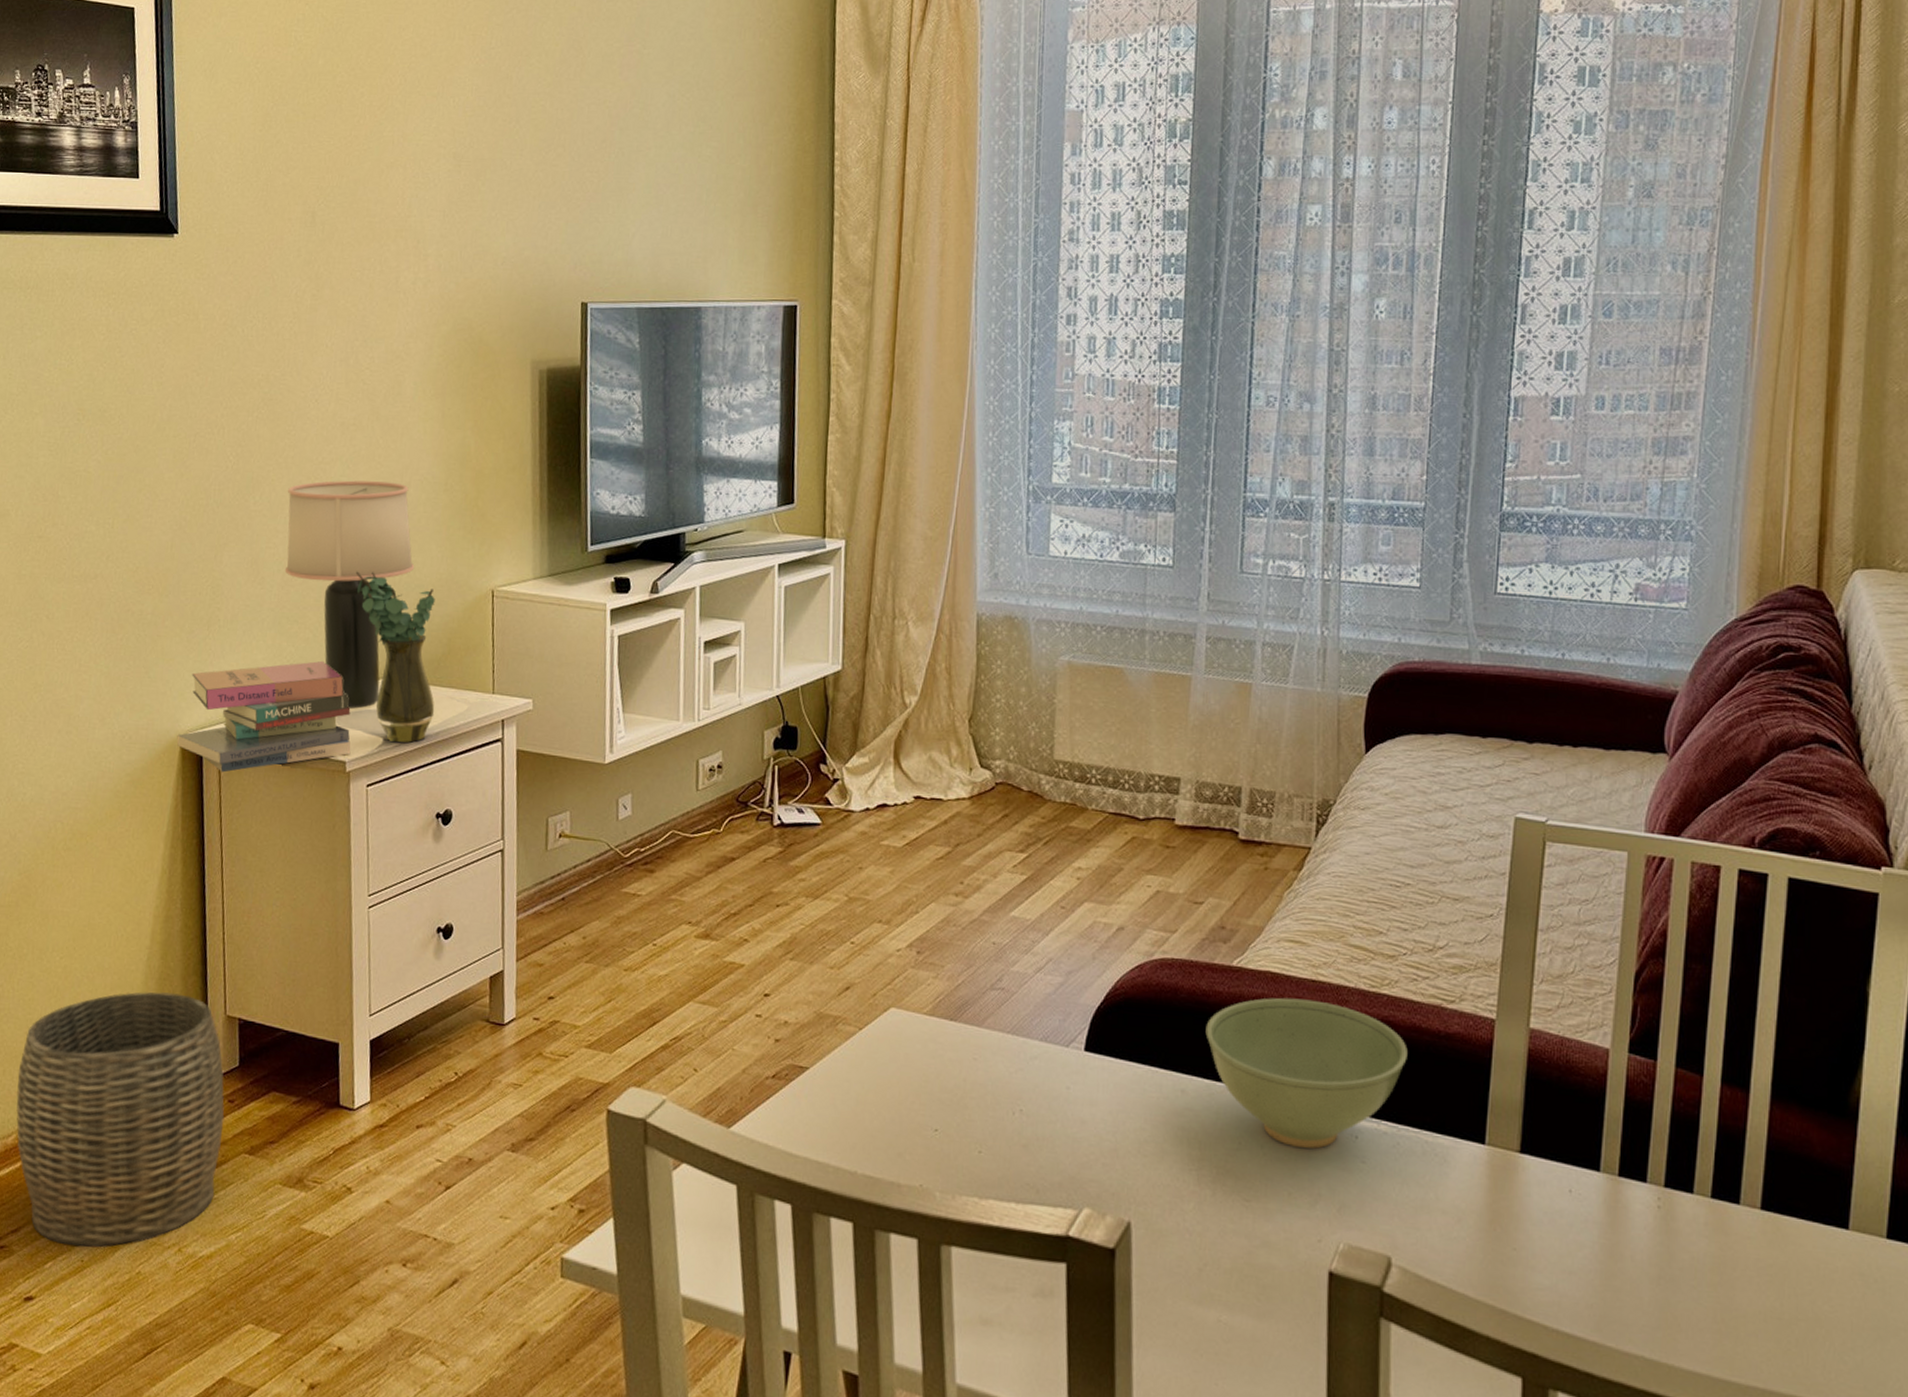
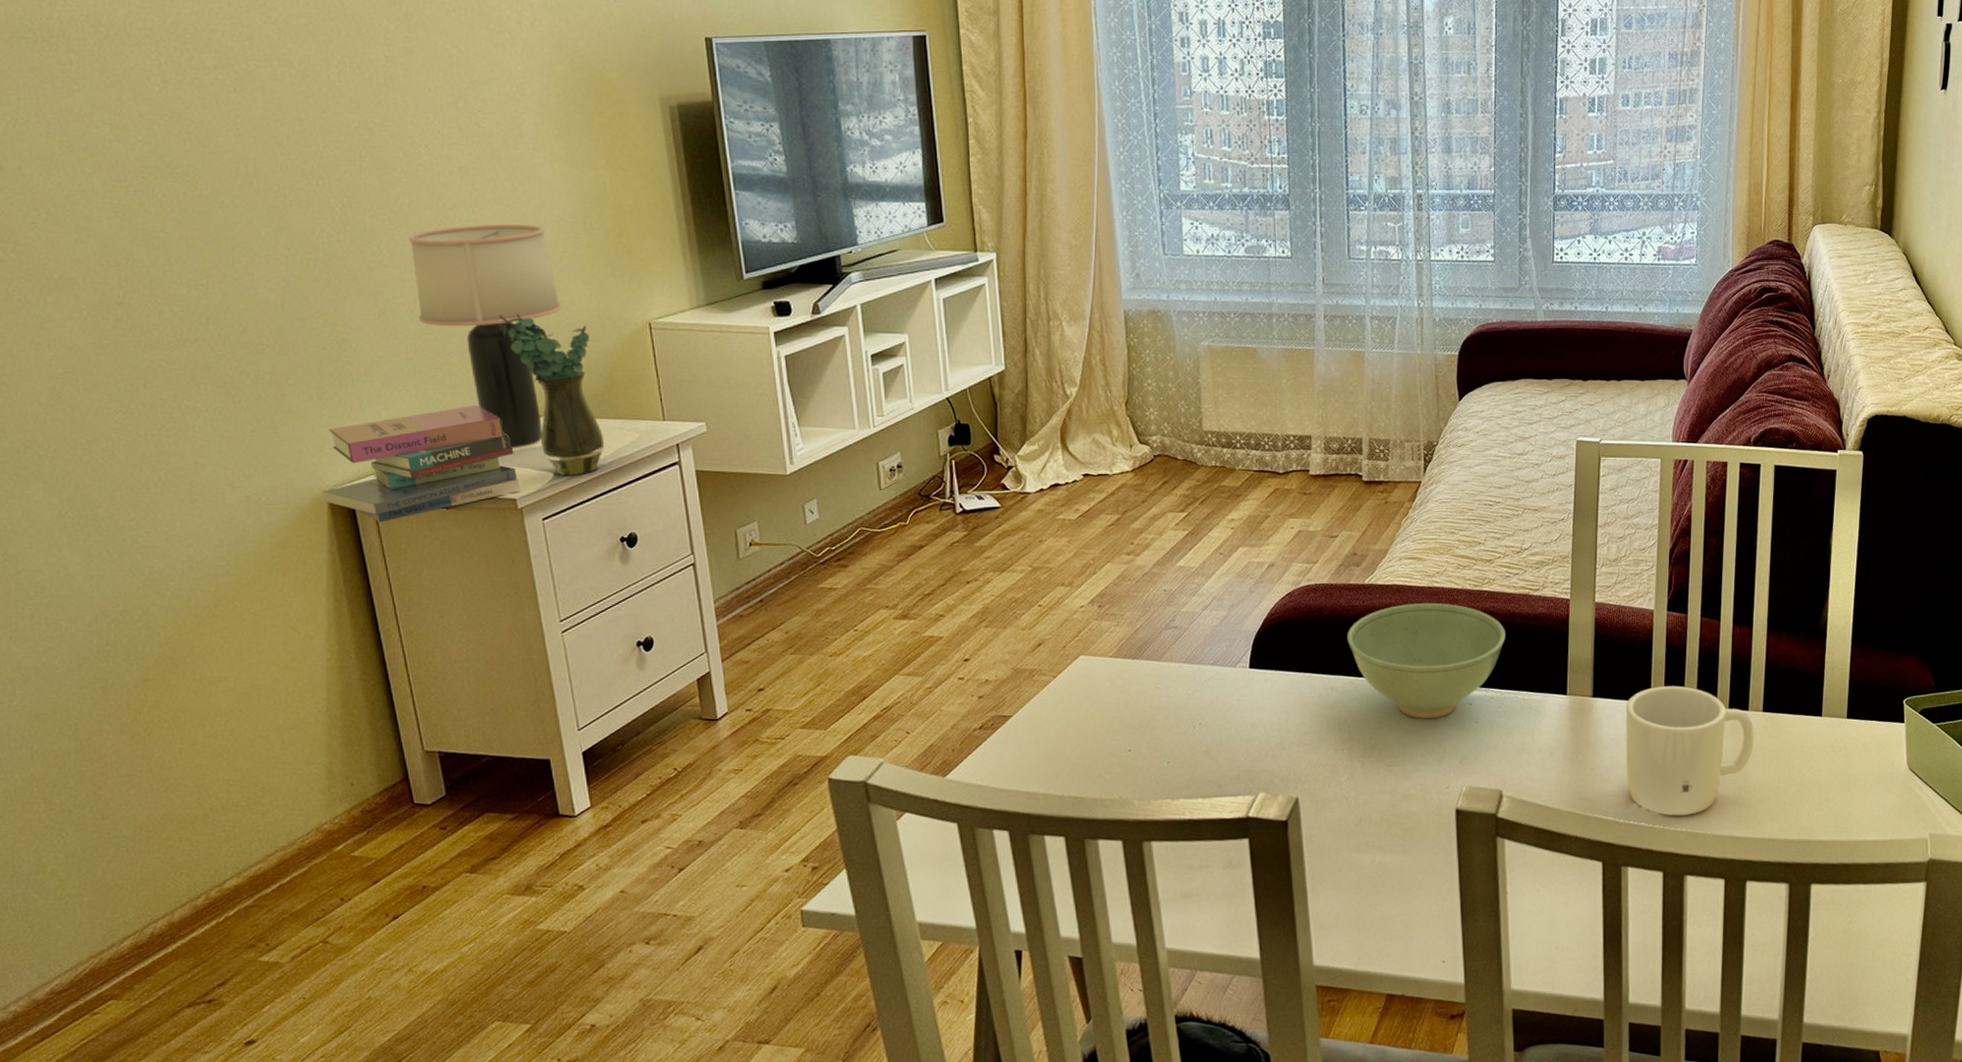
woven basket: present [16,992,225,1247] -> none [196,738,440,988]
mug: none [1561,1151,1747,1336] -> present [1625,685,1754,816]

